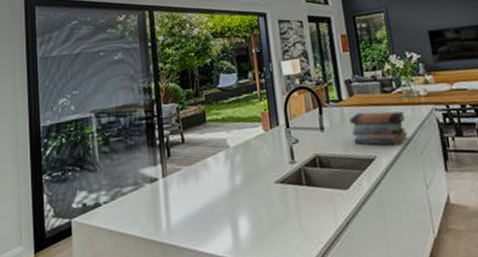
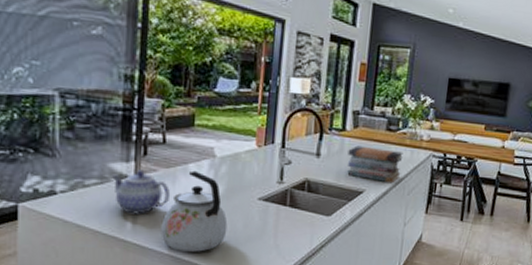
teapot: none [144,171,196,216] -> present [112,170,171,215]
kettle: none [192,163,253,247] -> present [161,170,228,252]

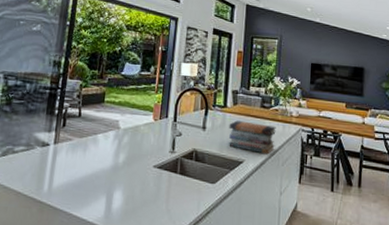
teapot: present [112,170,171,215] -> none [36,139,82,179]
kettle: present [161,170,228,252] -> none [71,140,127,215]

